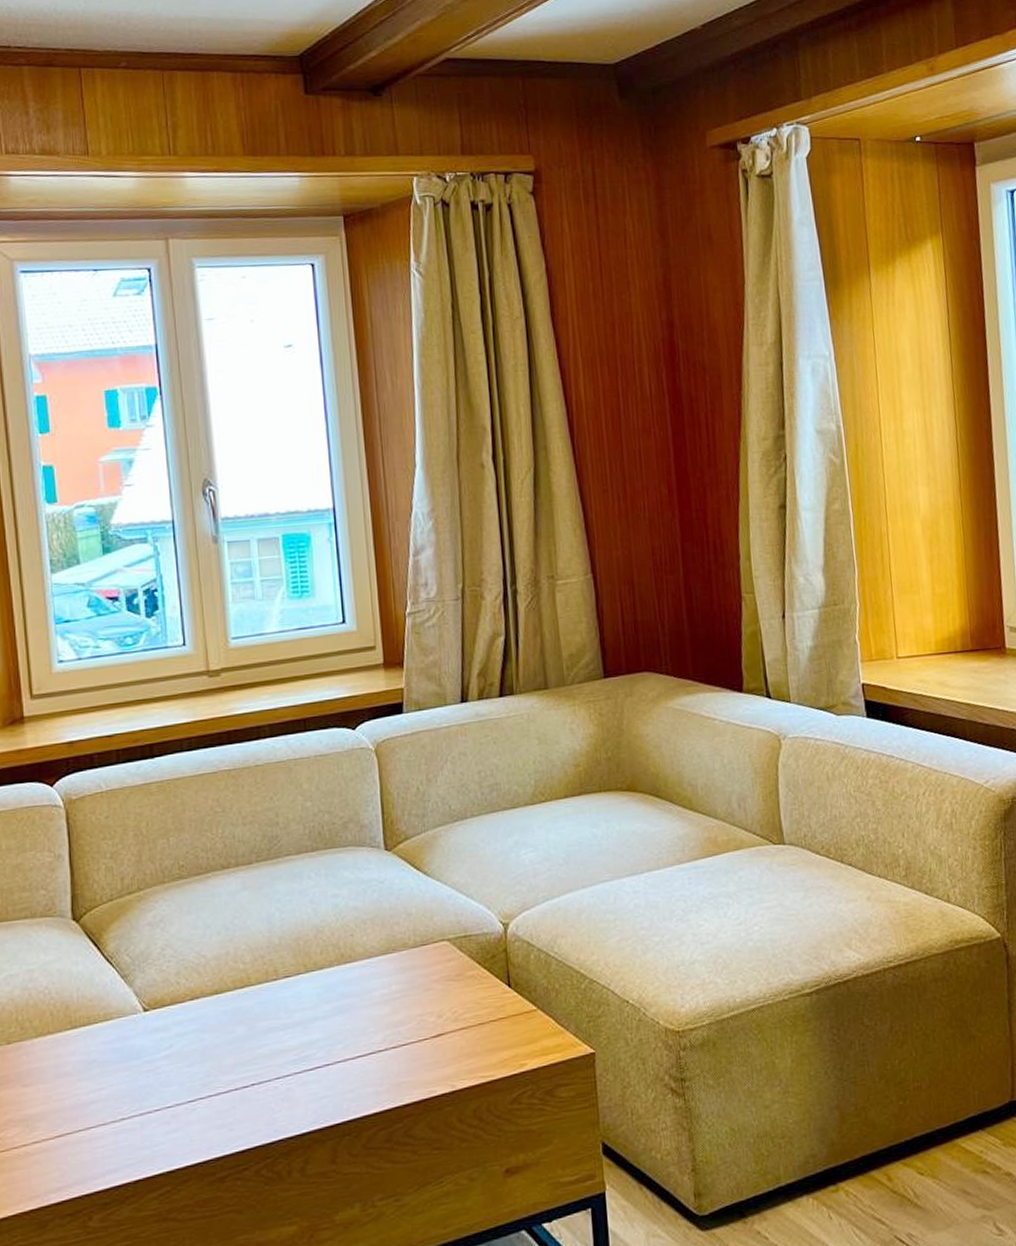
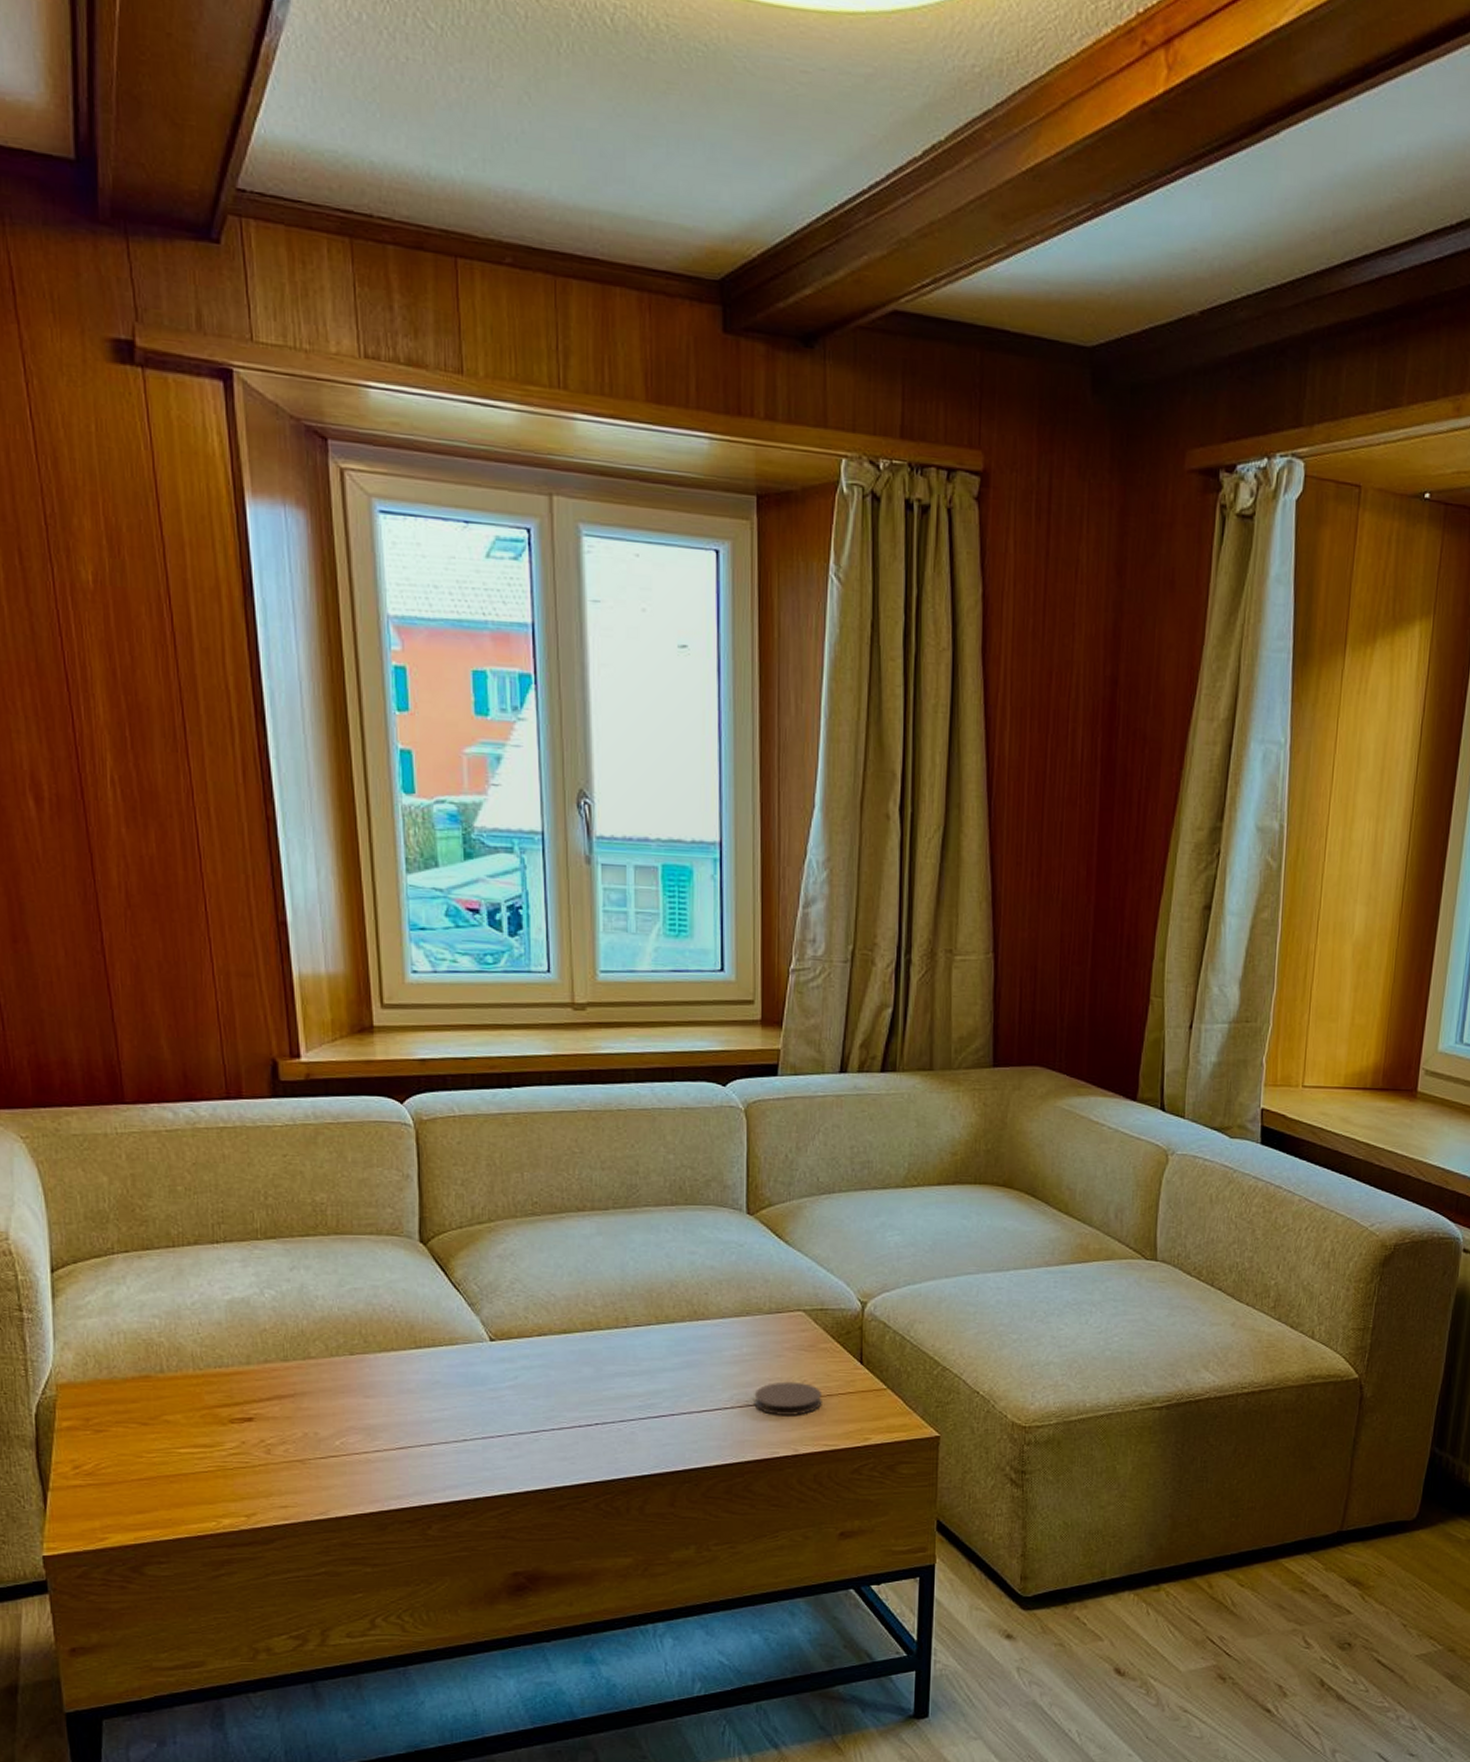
coaster: none [406,1014,475,1052] -> present [754,1381,822,1415]

